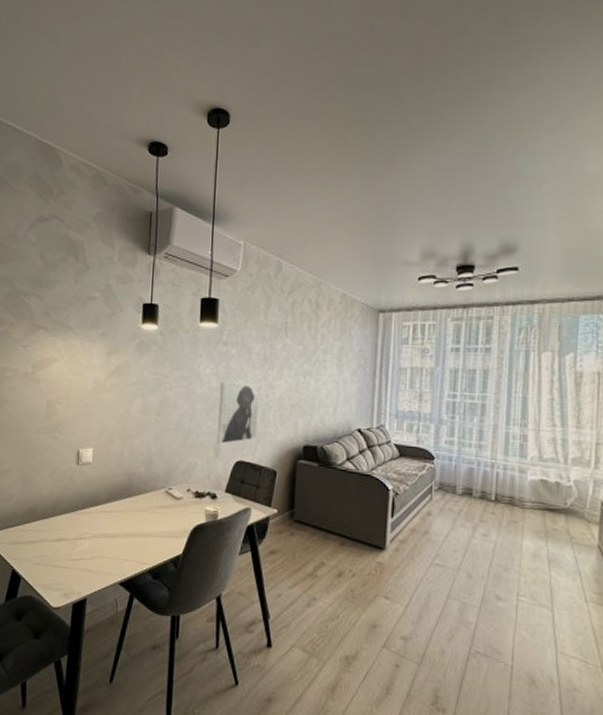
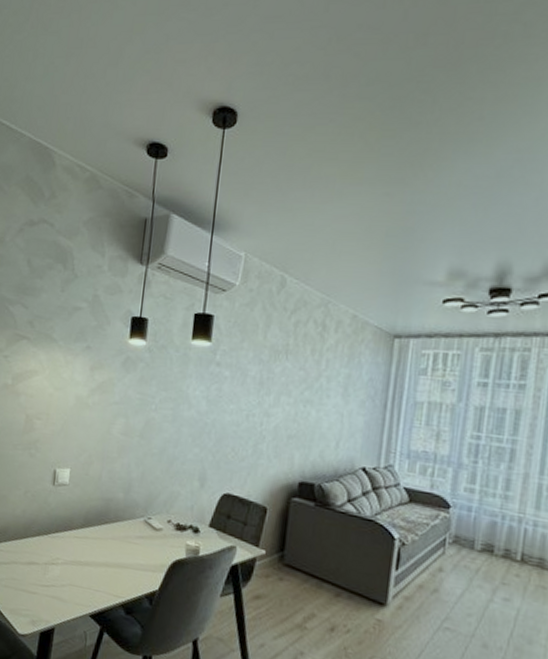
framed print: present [217,382,260,444] -> none [203,406,254,474]

